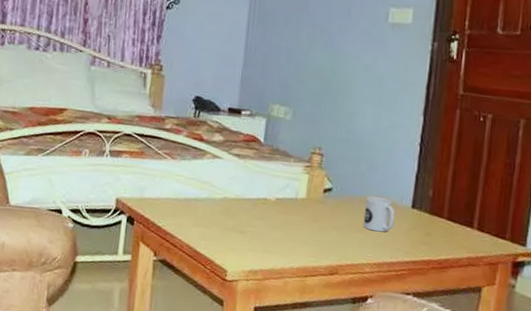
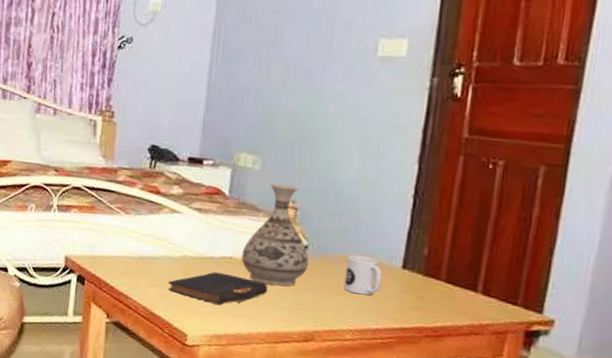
book: none [210,212,298,243] -> present [168,272,268,305]
vase: none [275,132,333,225] -> present [241,183,309,287]

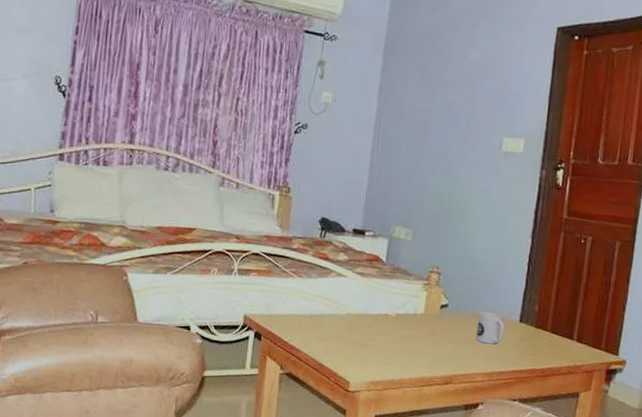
book: present [168,272,268,305] -> none [334,327,417,356]
vase: present [241,183,309,287] -> none [395,252,449,339]

